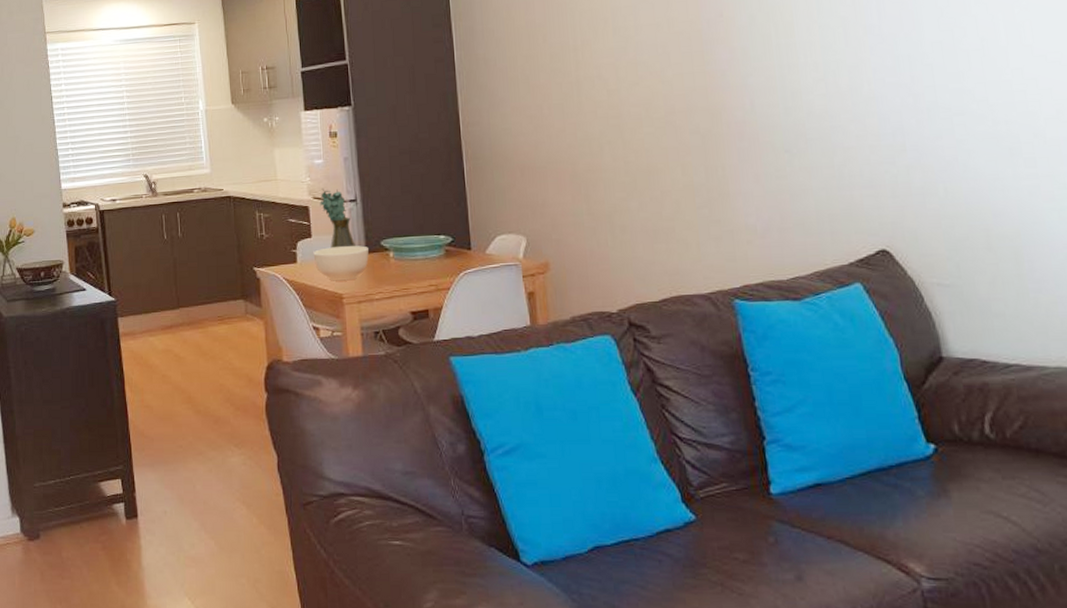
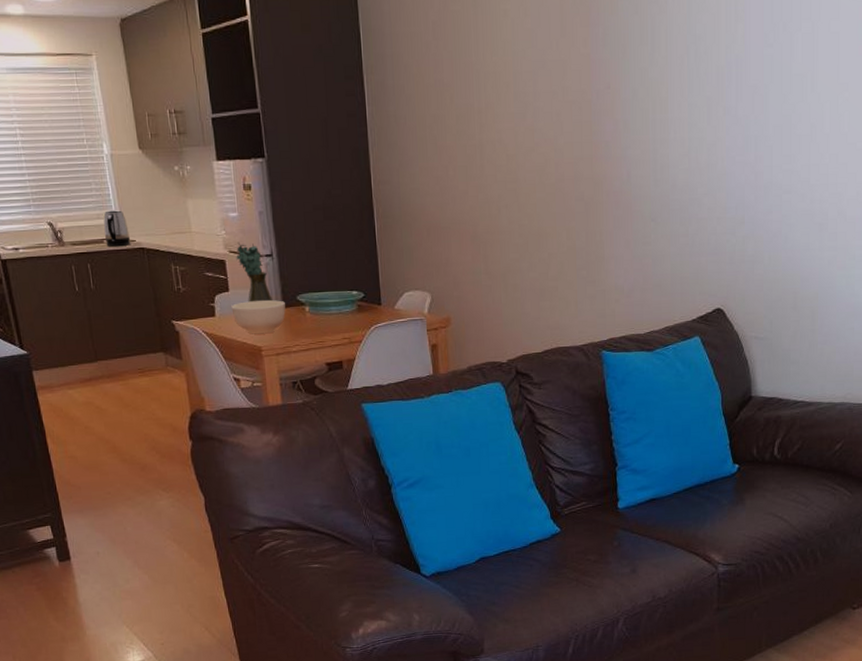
kettle: none [195,161,219,196] -> present [103,210,131,246]

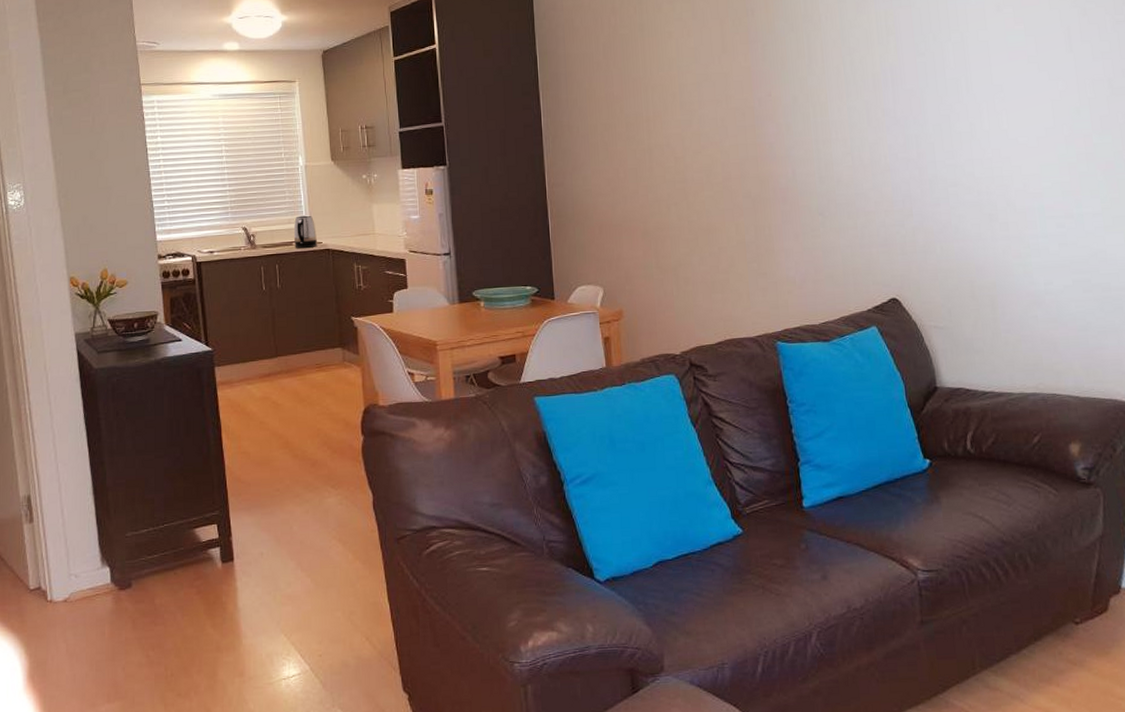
bowl: present [231,300,286,335] -> none [409,296,461,329]
vase: present [236,241,273,302] -> none [416,242,449,299]

